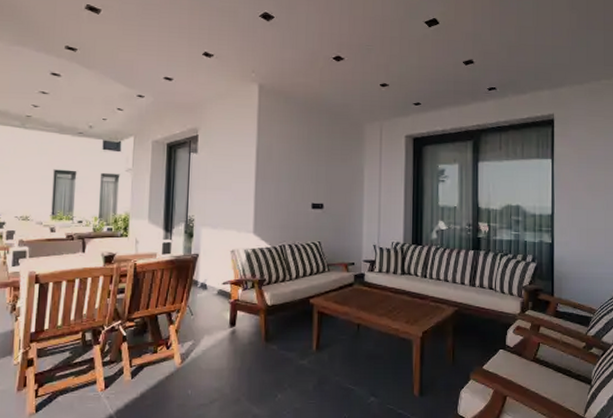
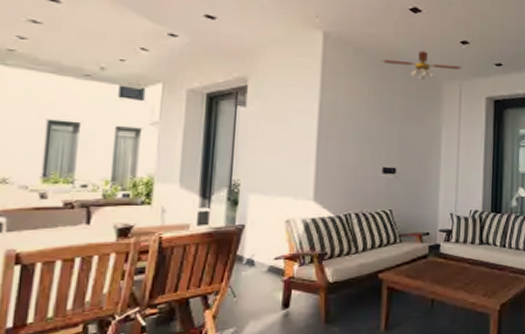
ceiling fan: none [309,95,383,122] -> present [382,50,463,80]

